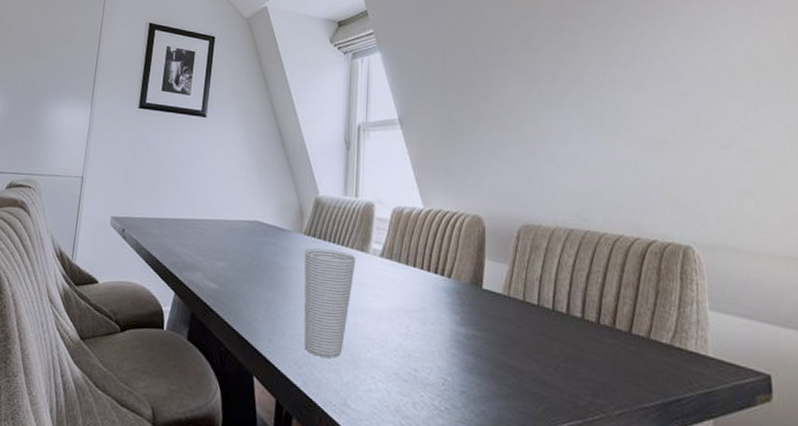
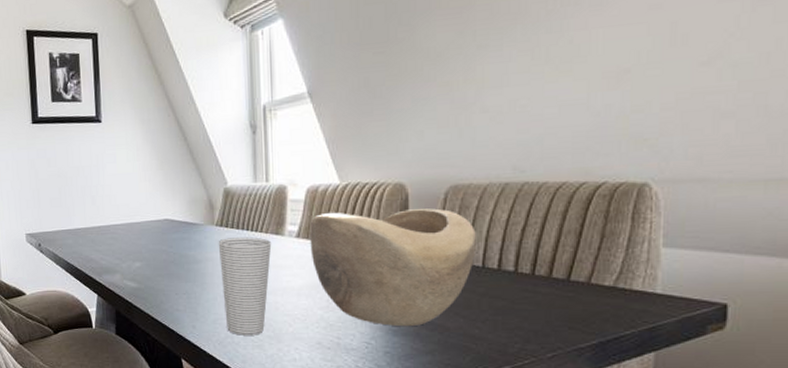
decorative bowl: none [393,235,547,366] -> present [310,208,477,327]

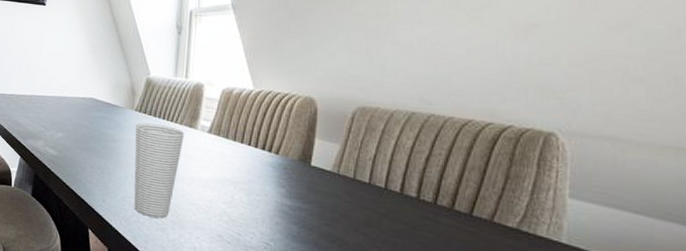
decorative bowl: present [310,208,477,327] -> none [220,114,382,235]

